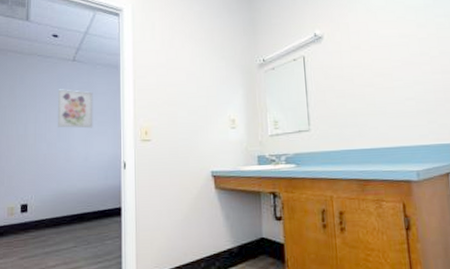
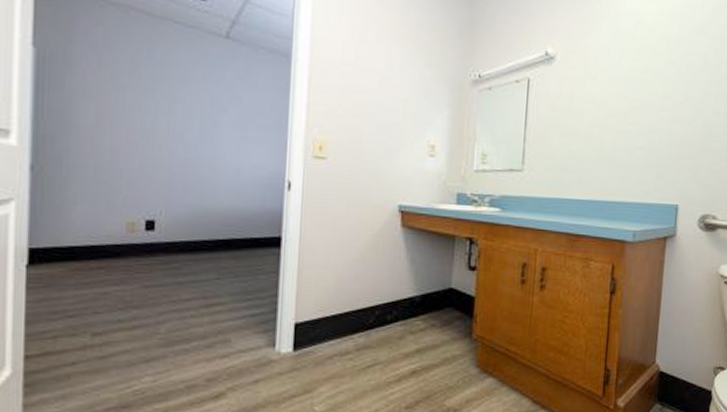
wall art: present [58,89,93,129] -> none [201,74,252,133]

